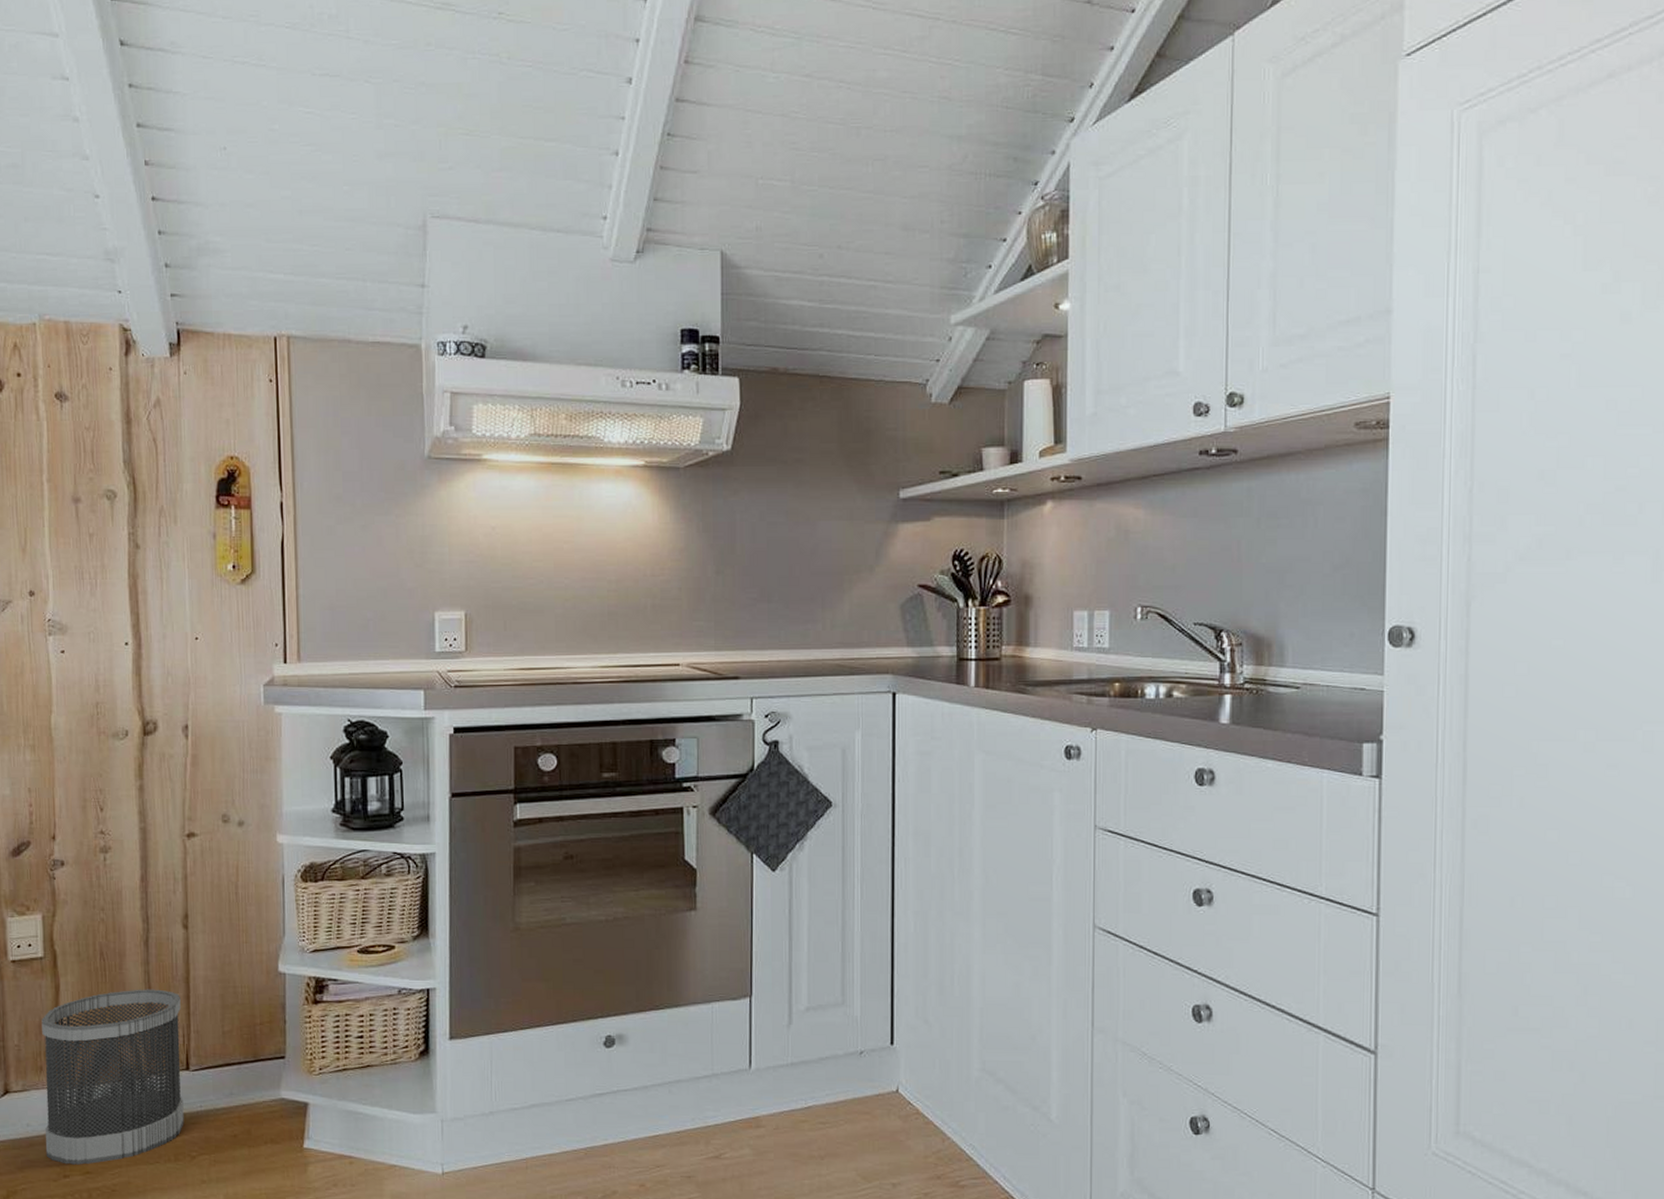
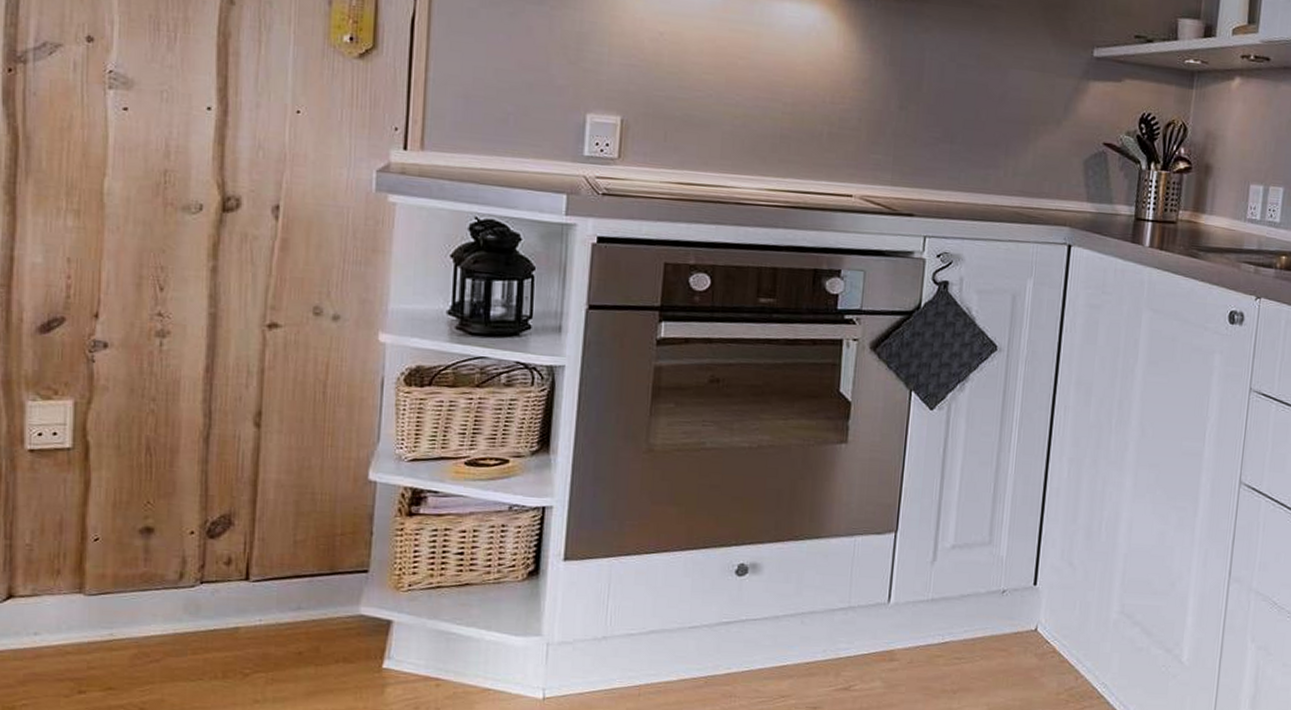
wastebasket: present [41,989,184,1165] -> none [57,489,245,680]

